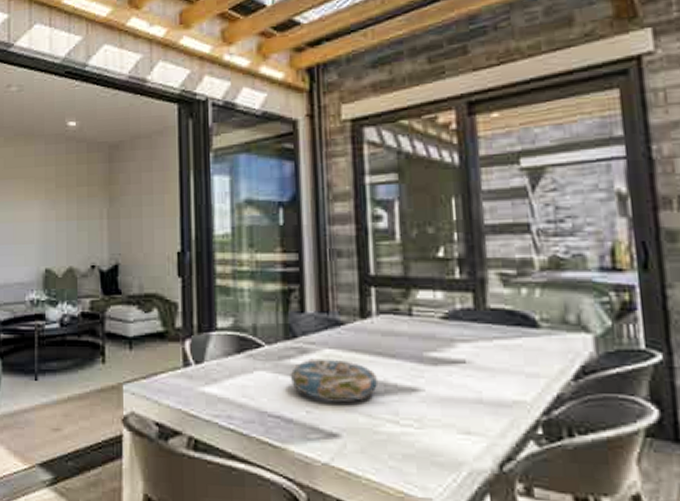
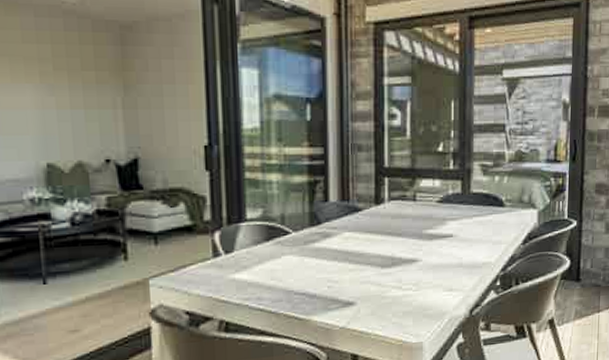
decorative bowl: present [290,358,379,402] -> none [314,240,387,276]

